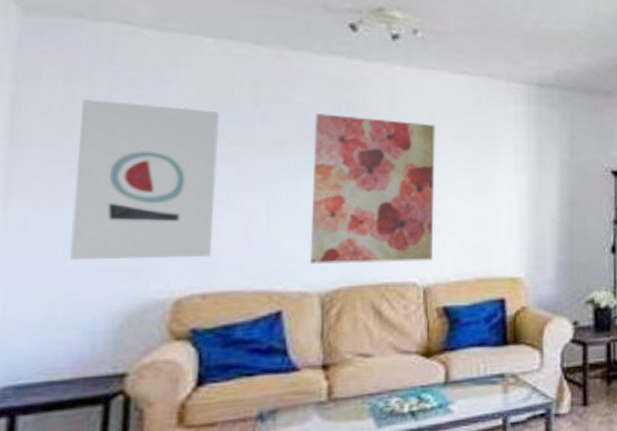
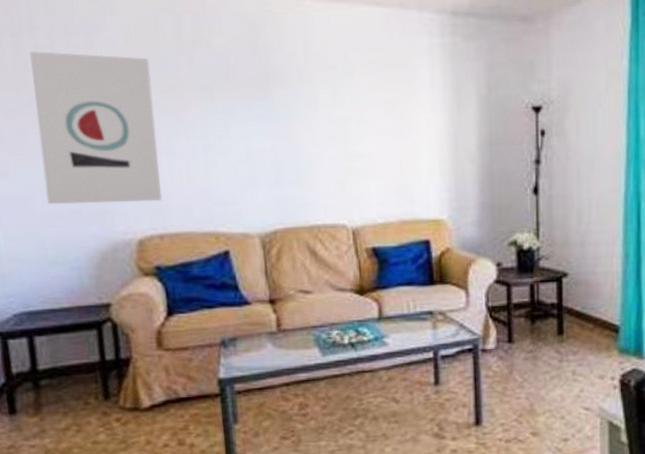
wall art: present [309,114,435,264] -> none [235,56,358,207]

